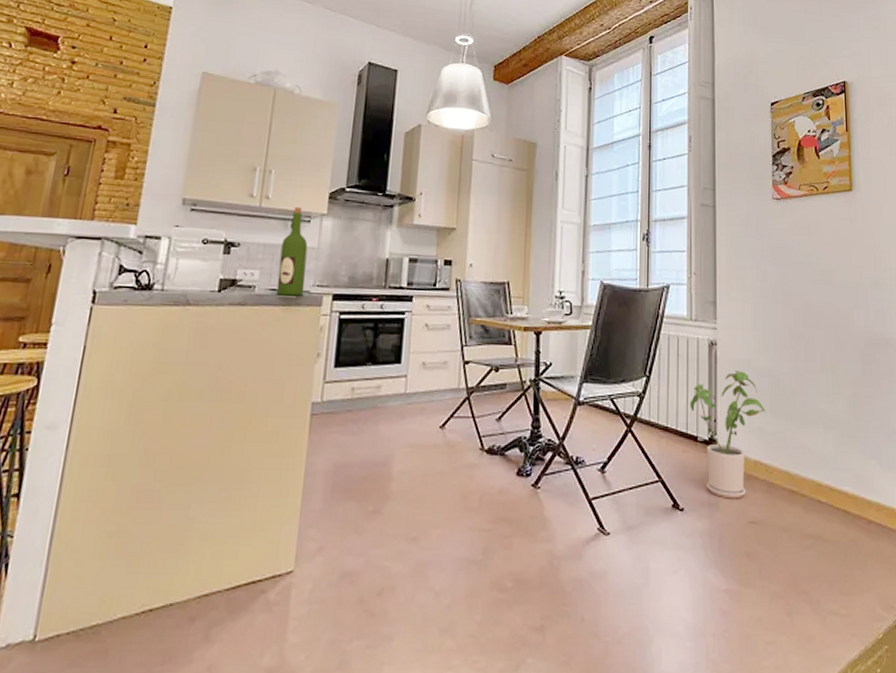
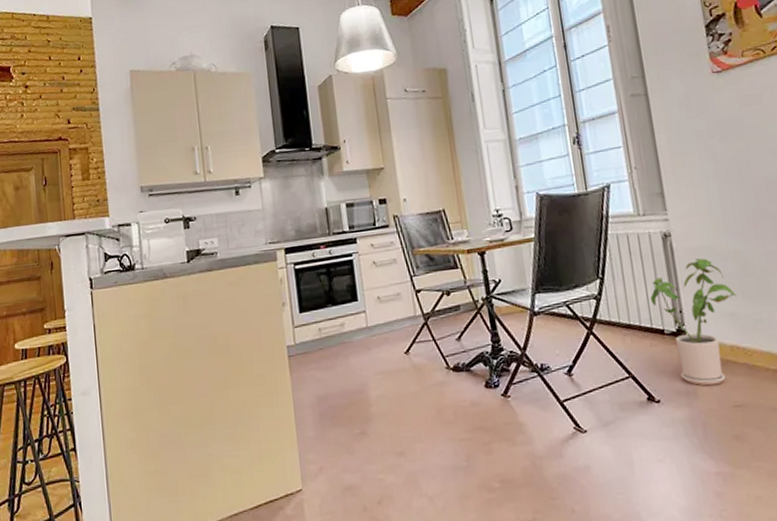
wine bottle: present [276,206,308,296] -> none [230,175,259,257]

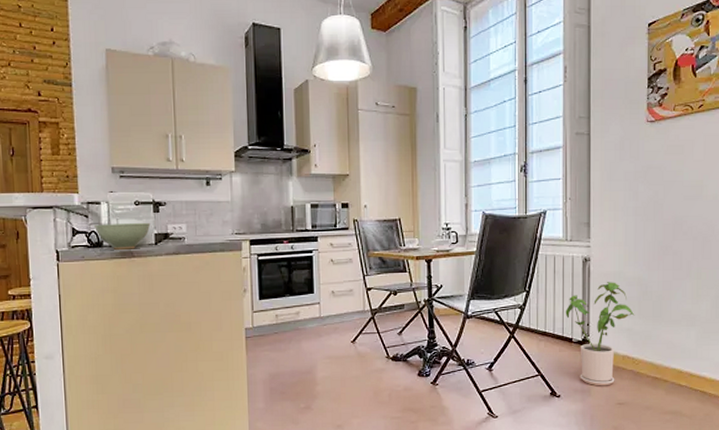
bowl: none [126,240,182,273] -> present [94,223,151,251]

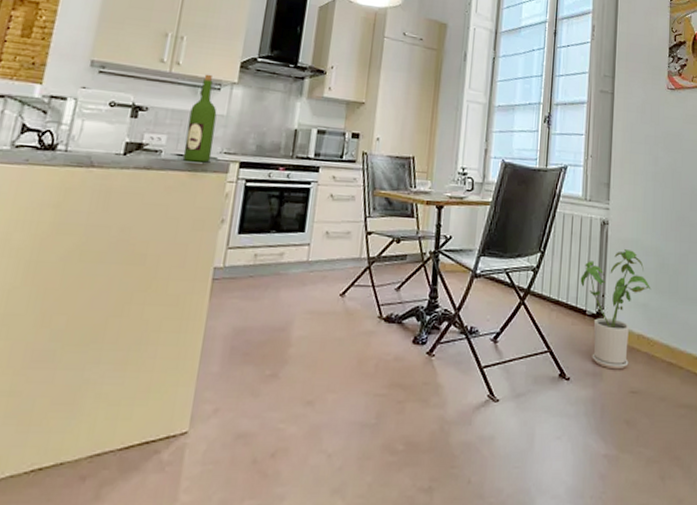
bowl: present [94,223,151,251] -> none [51,123,124,158]
wine bottle: none [200,166,225,244] -> present [183,74,217,163]

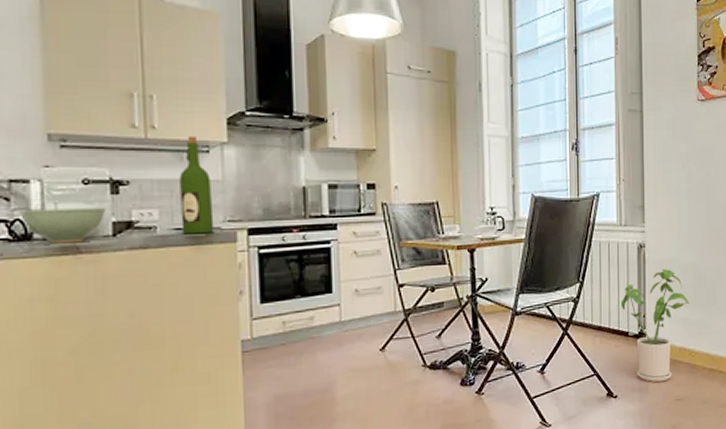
bowl: none [51,123,124,158] -> present [20,208,107,246]

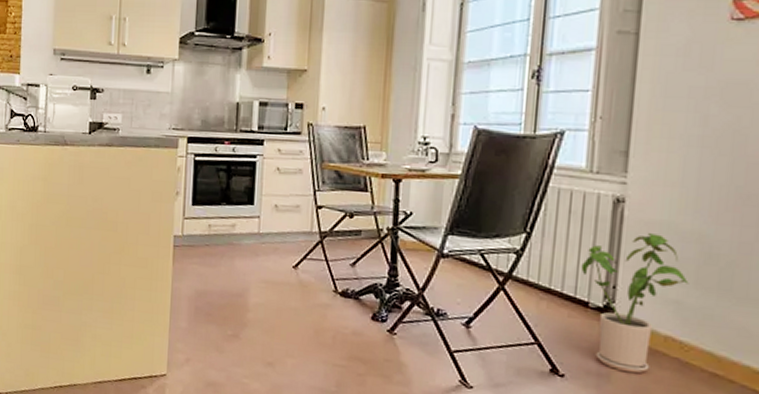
bowl: present [20,208,107,246] -> none [32,107,87,137]
wine bottle: present [179,136,214,235] -> none [137,52,163,139]

